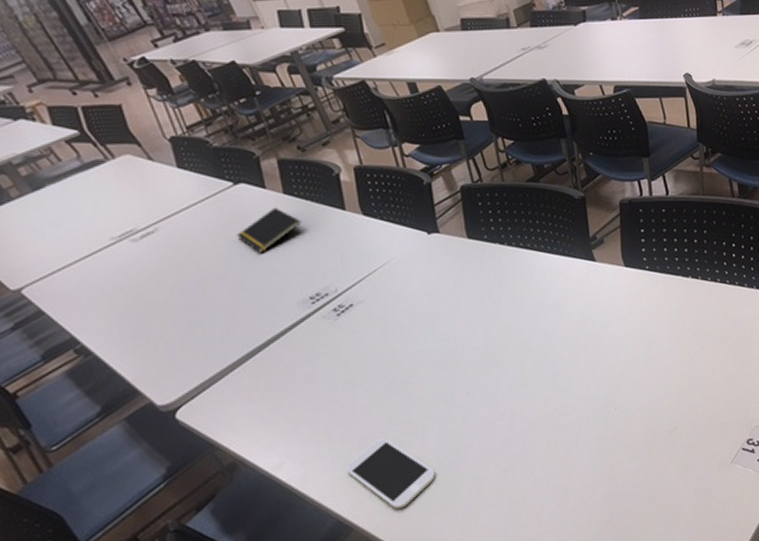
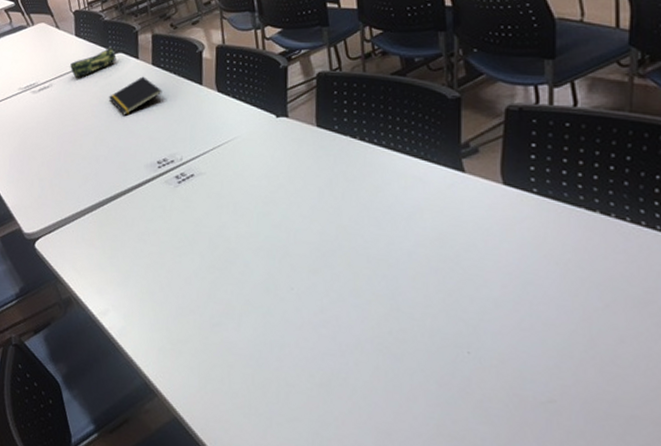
pencil case: none [178,177,238,218] -> present [70,46,117,78]
smartphone: present [346,438,436,509] -> none [161,313,245,390]

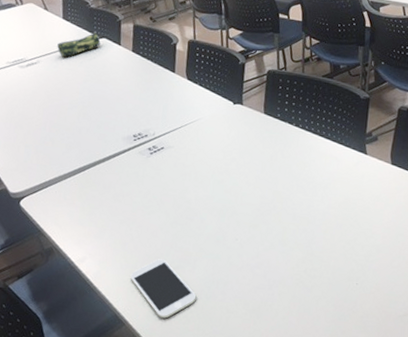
notepad: present [108,76,163,116] -> none [92,61,141,94]
smartphone: none [161,313,245,390] -> present [130,259,197,319]

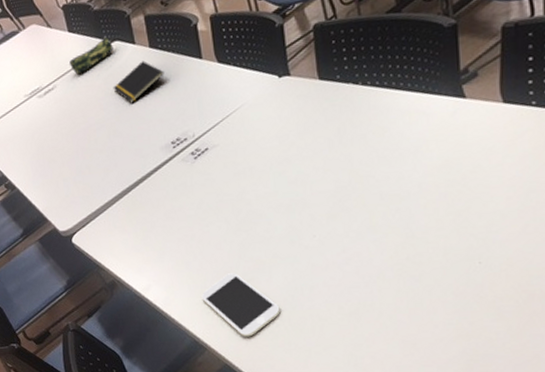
notepad: none [92,61,141,94] -> present [113,60,165,103]

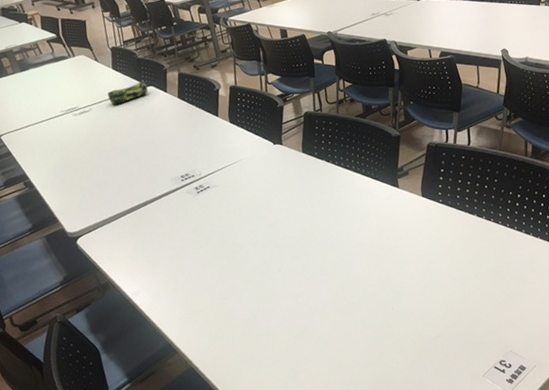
notepad: present [113,60,165,103] -> none [141,107,186,138]
smartphone: present [201,273,280,337] -> none [181,290,244,346]

